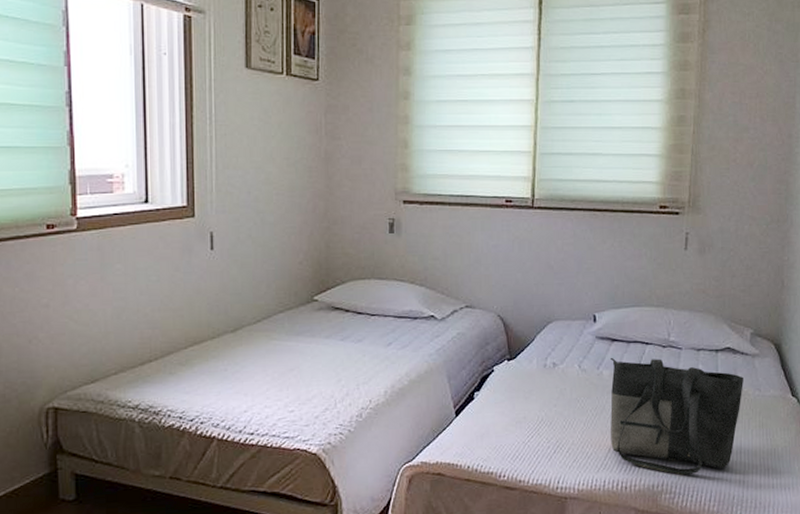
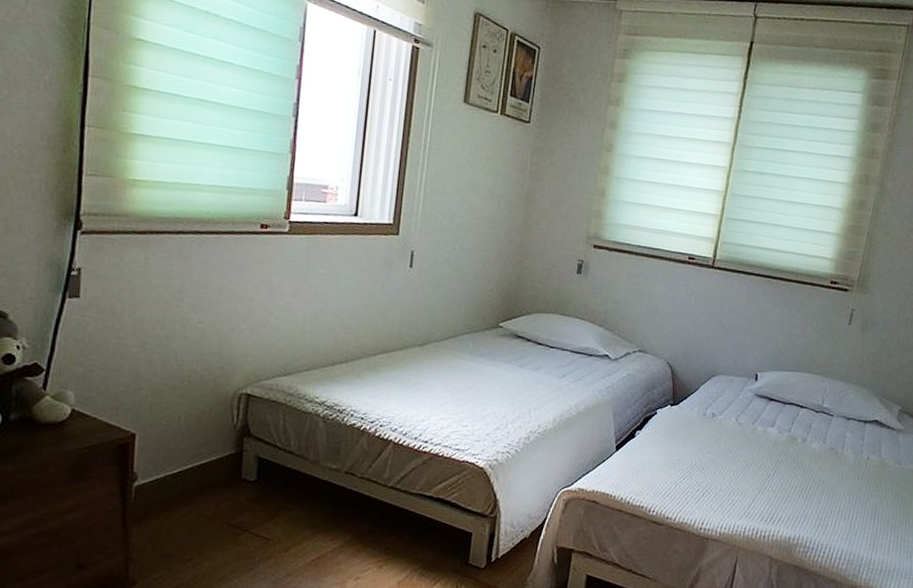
tote bag: present [610,357,743,476] -> none [756,415,887,533]

